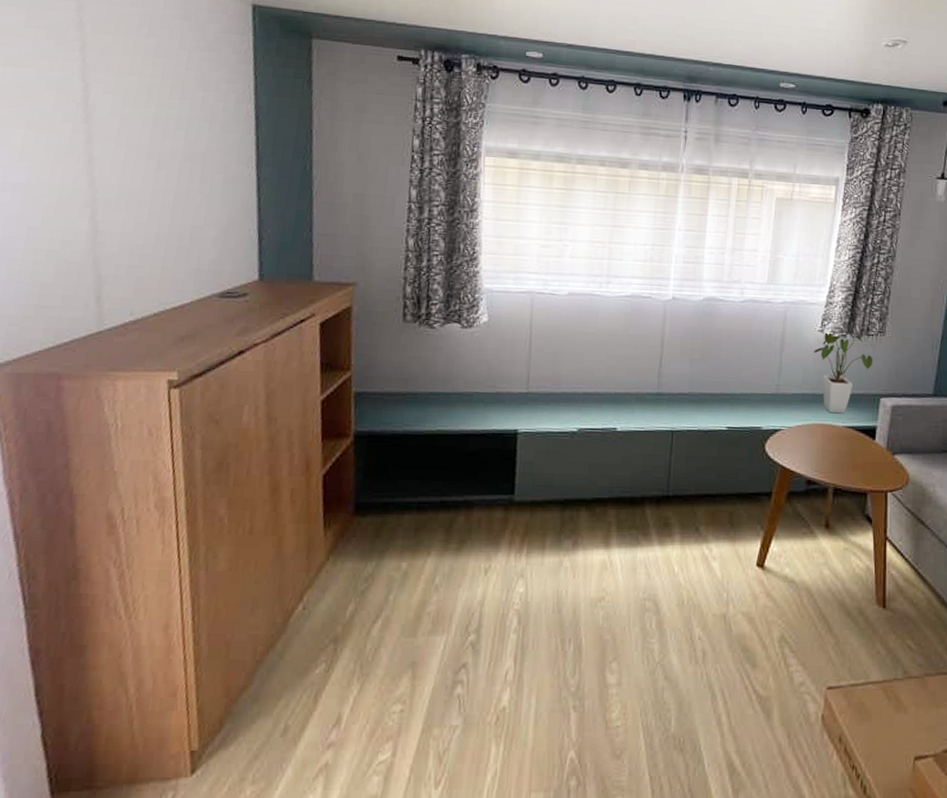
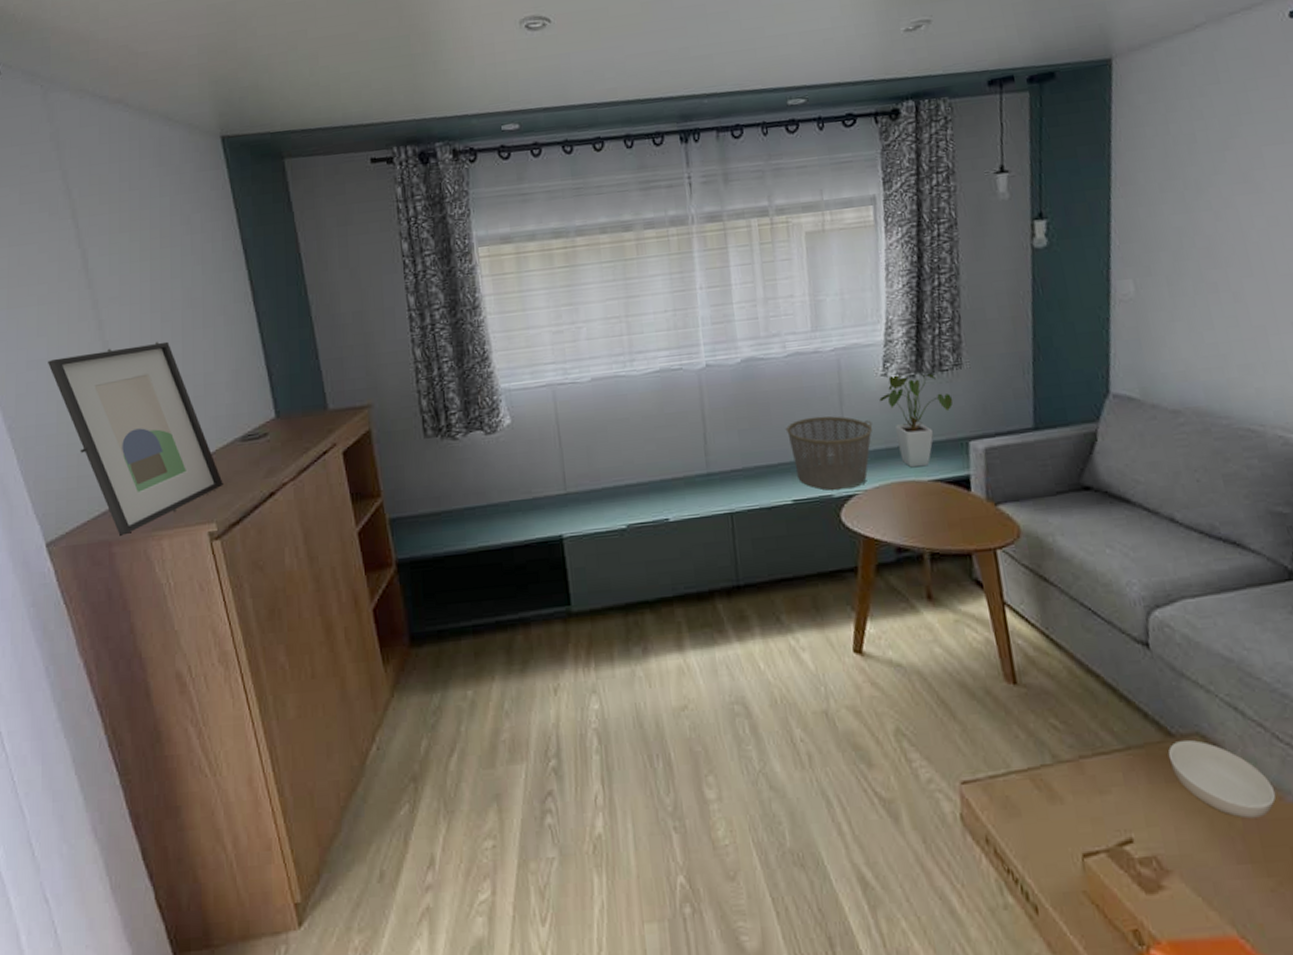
picture frame: none [25,185,193,371] -> present [48,341,223,536]
basket: none [731,357,805,425] -> present [785,416,873,491]

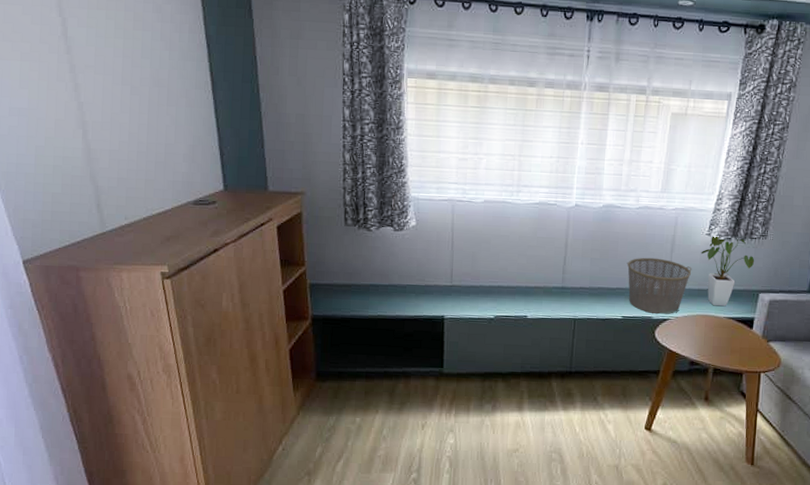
picture frame: present [48,341,223,536] -> none [28,109,176,264]

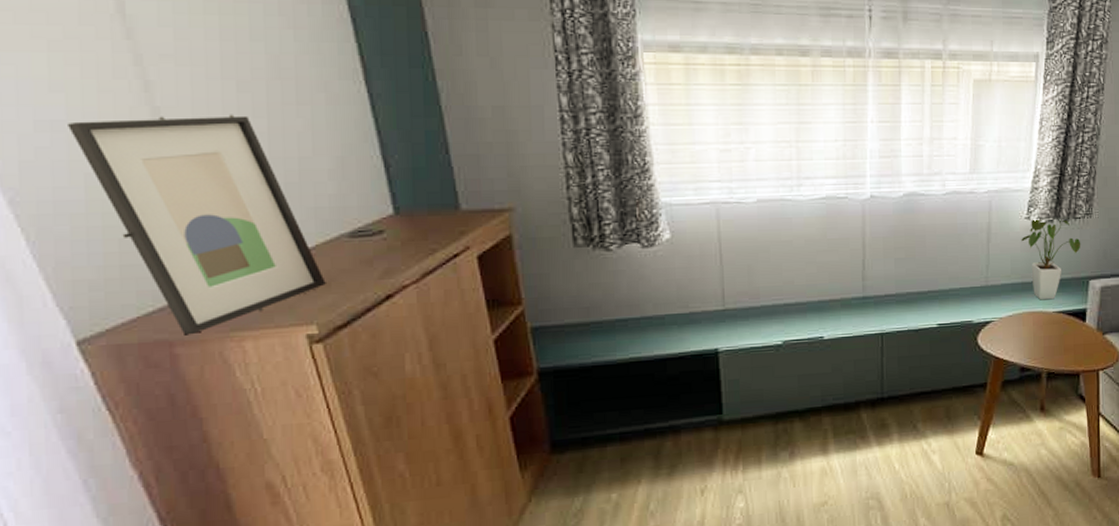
picture frame: none [28,109,176,264] -> present [68,114,326,336]
basket: present [626,257,692,315] -> none [937,251,1013,317]

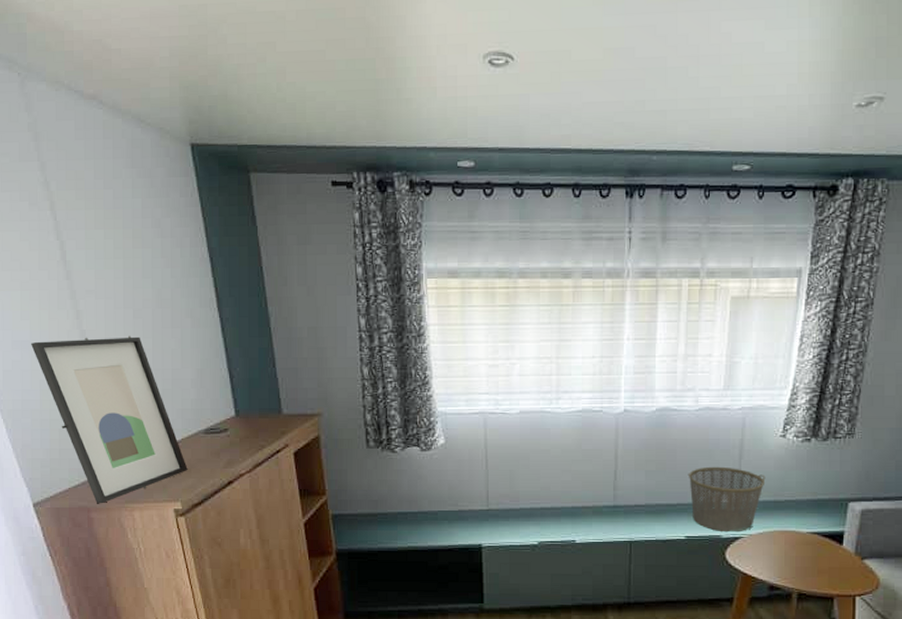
basket: none [937,251,1013,317] -> present [687,466,766,533]
house plant: present [1021,218,1081,300] -> none [775,436,841,520]

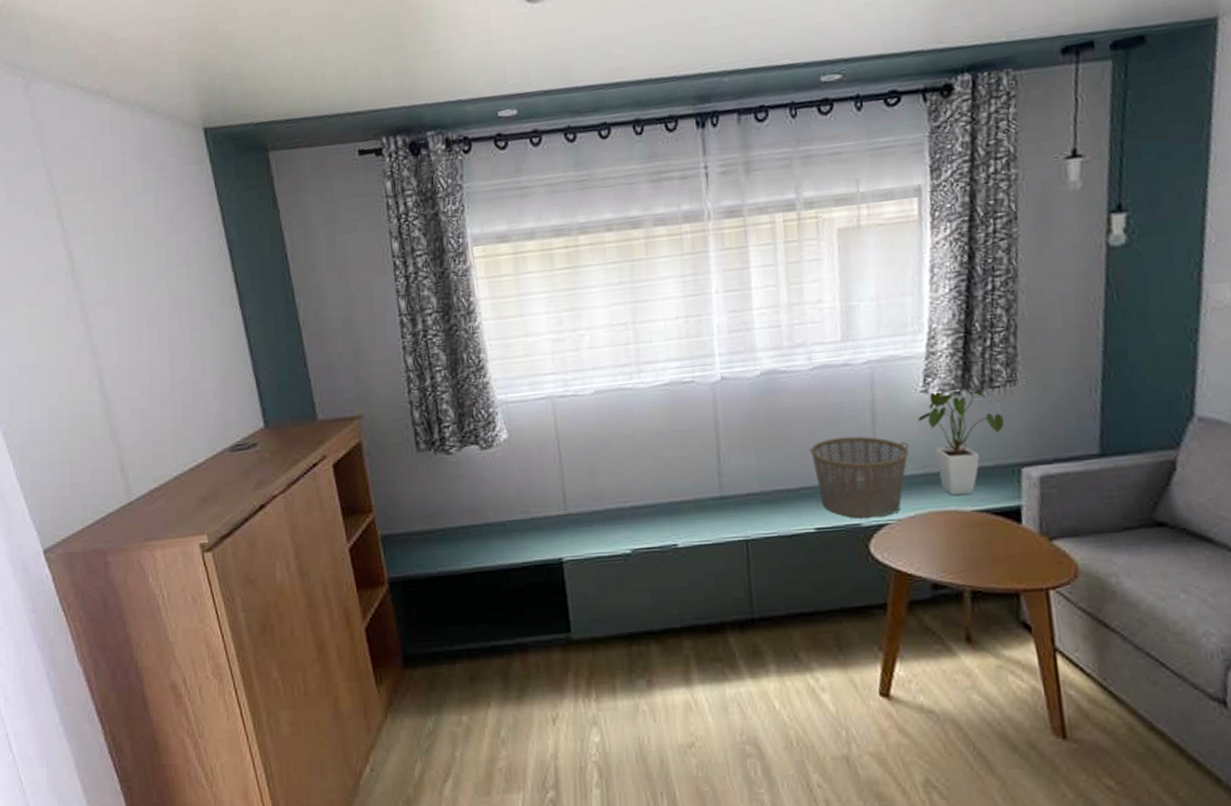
picture frame: present [31,335,188,504] -> none [39,346,214,545]
house plant: none [775,436,841,520] -> present [918,388,1005,496]

